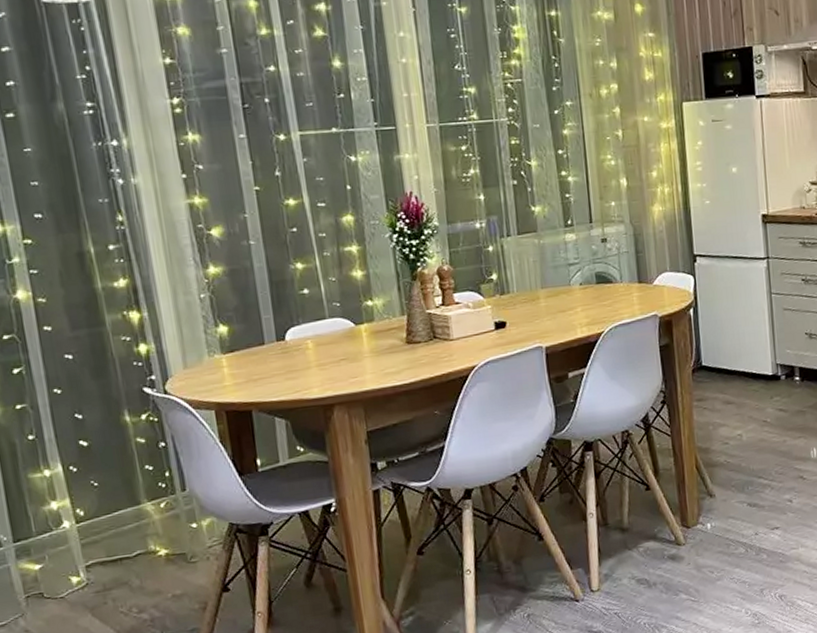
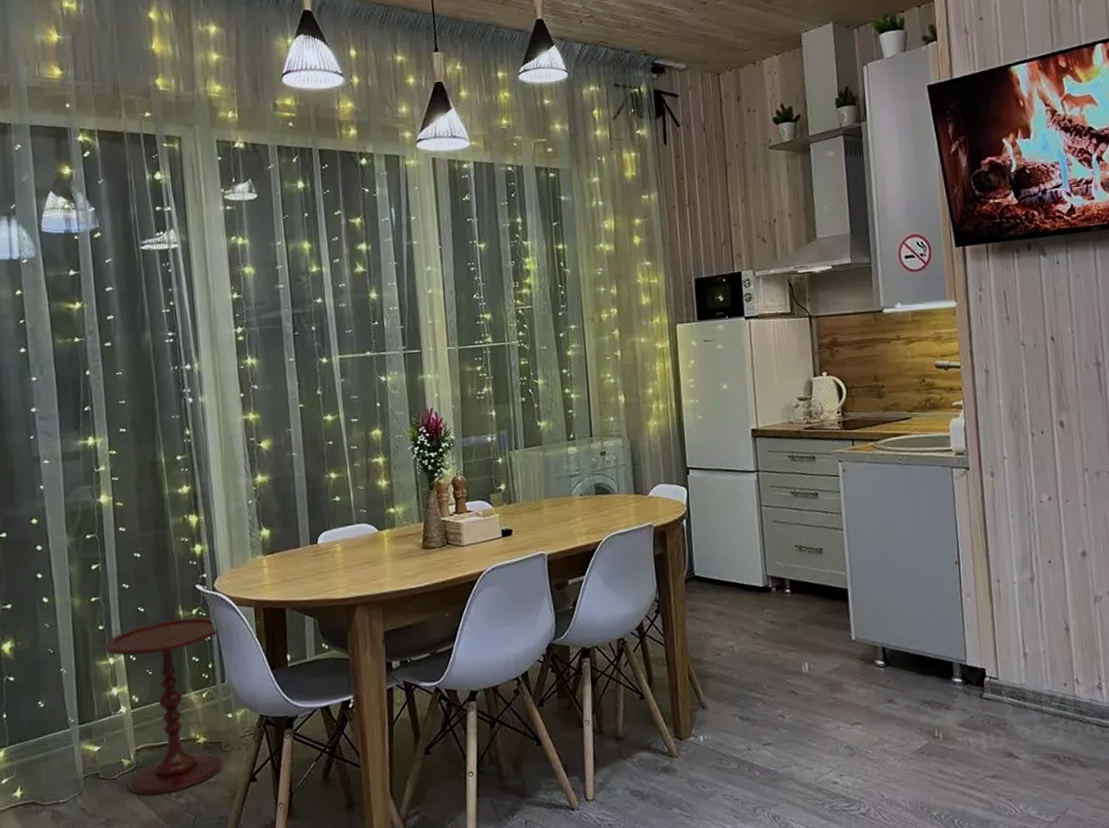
side table: none [36,422,191,613] -> present [103,616,224,796]

